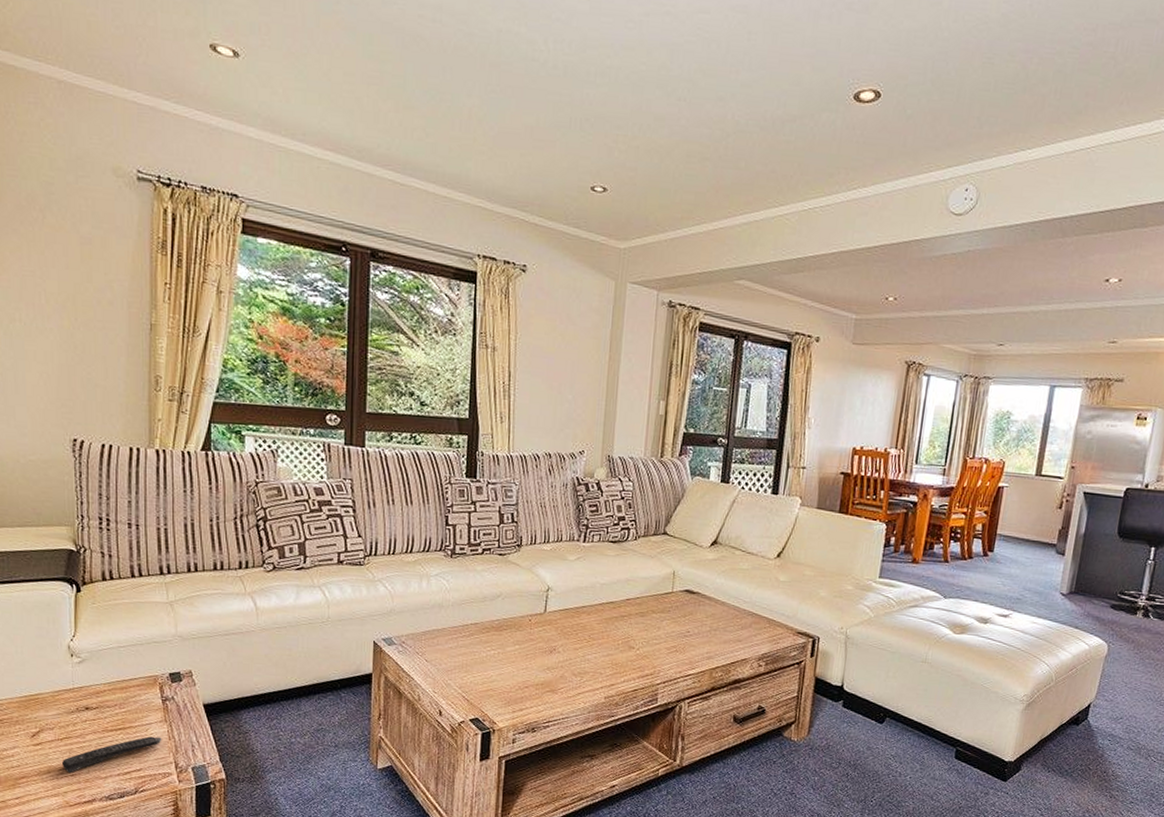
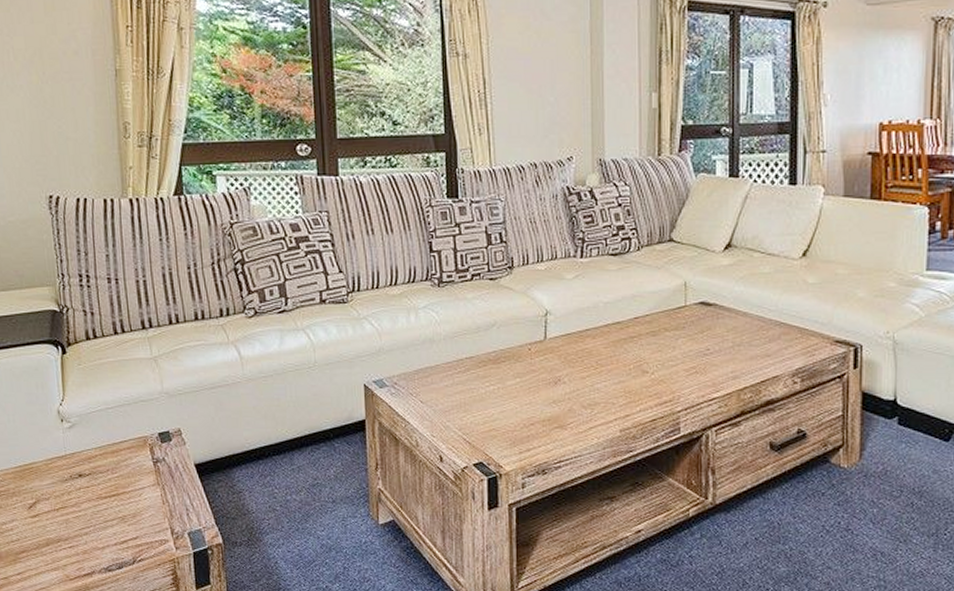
remote control: present [62,736,162,773] -> none [60,501,156,544]

